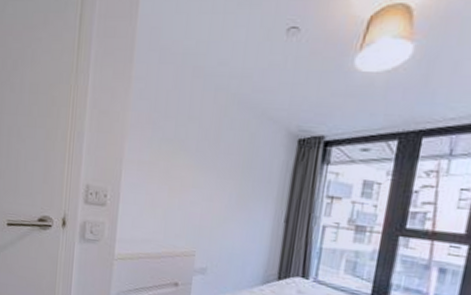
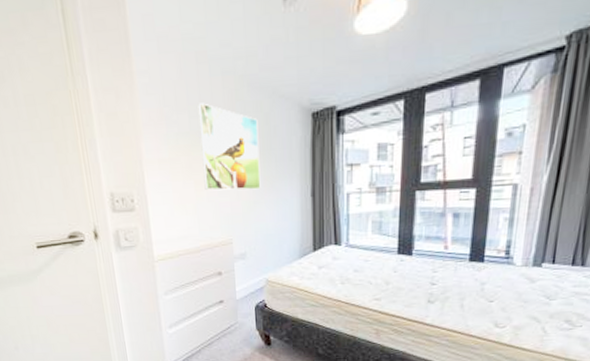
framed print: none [177,114,242,206] -> present [197,103,261,191]

